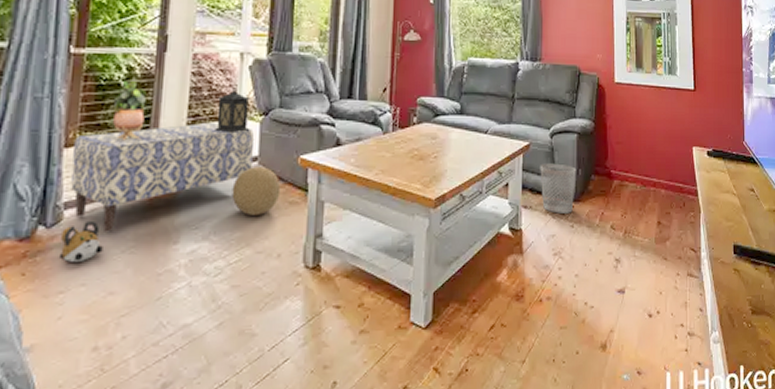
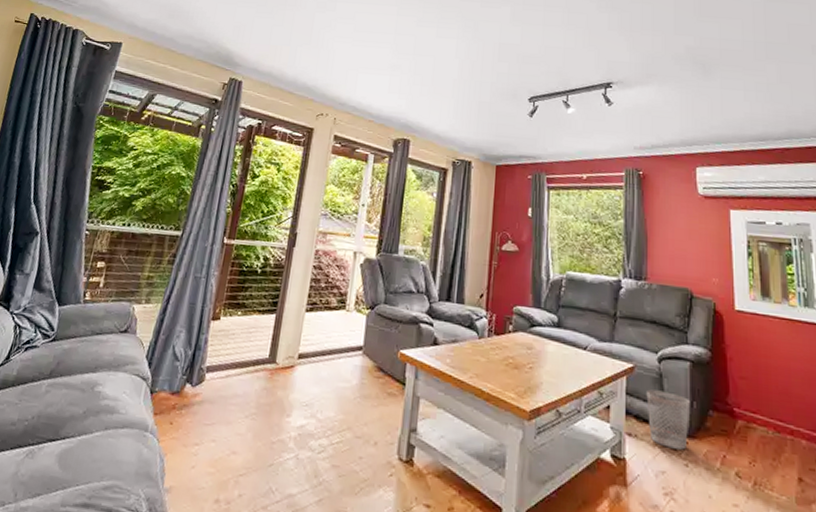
plush toy: present [60,220,103,262] -> none [199,384,232,420]
bench: present [71,122,255,232] -> none [213,310,361,398]
potted plant: present [113,80,147,140] -> none [249,268,277,320]
lantern: present [215,88,250,134] -> none [328,282,360,323]
decorative ball: present [231,165,281,215] -> none [338,354,381,402]

